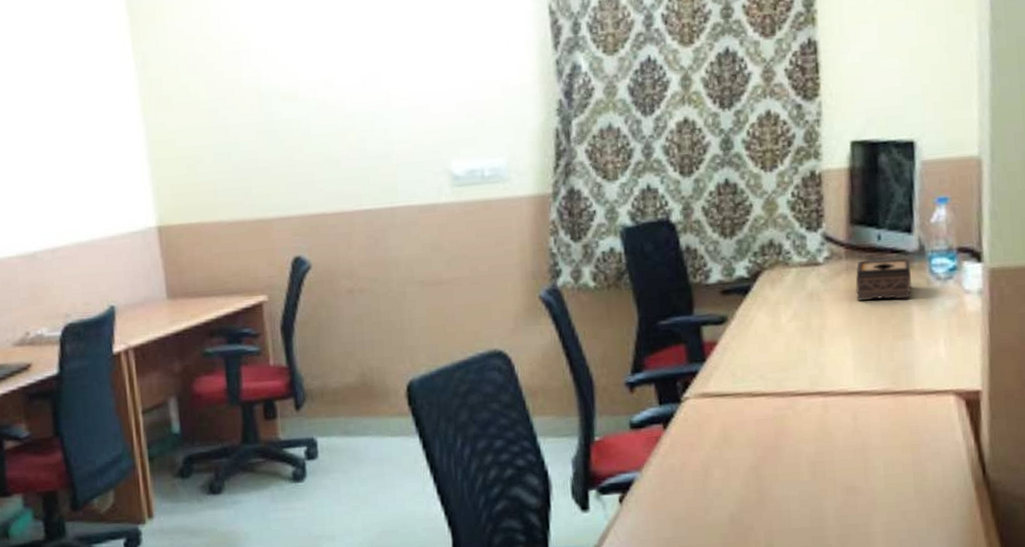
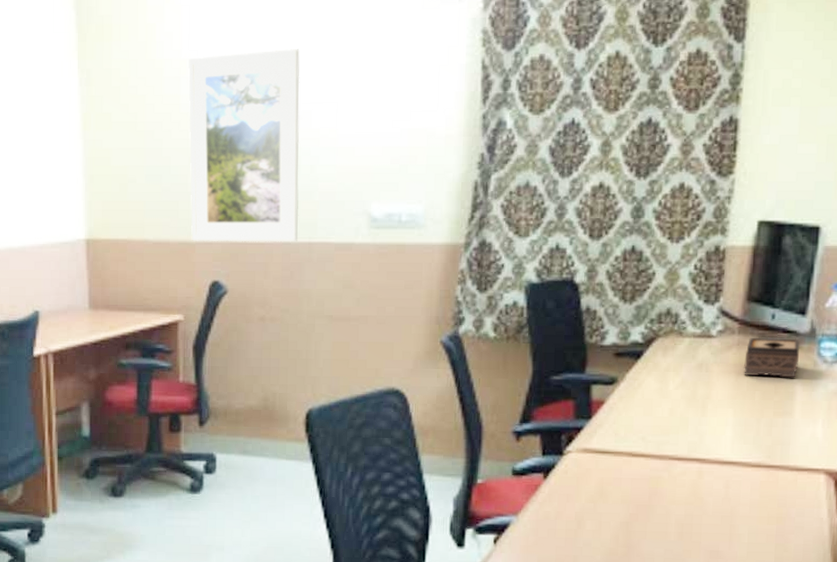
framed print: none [247,12,379,218] -> present [188,49,300,242]

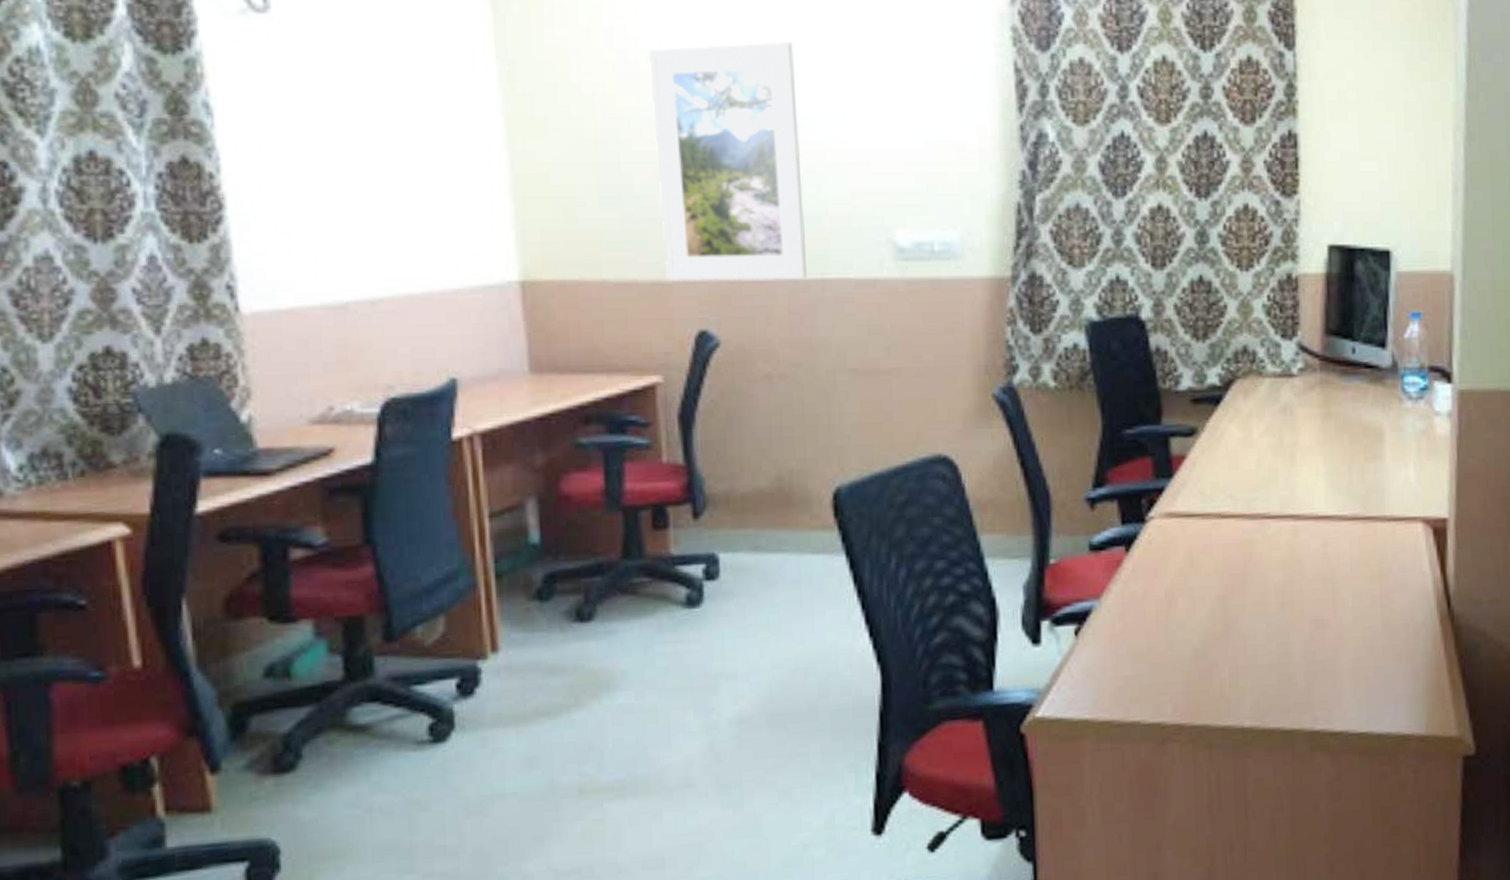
tissue box: present [744,338,800,378] -> none [1329,374,1384,418]

